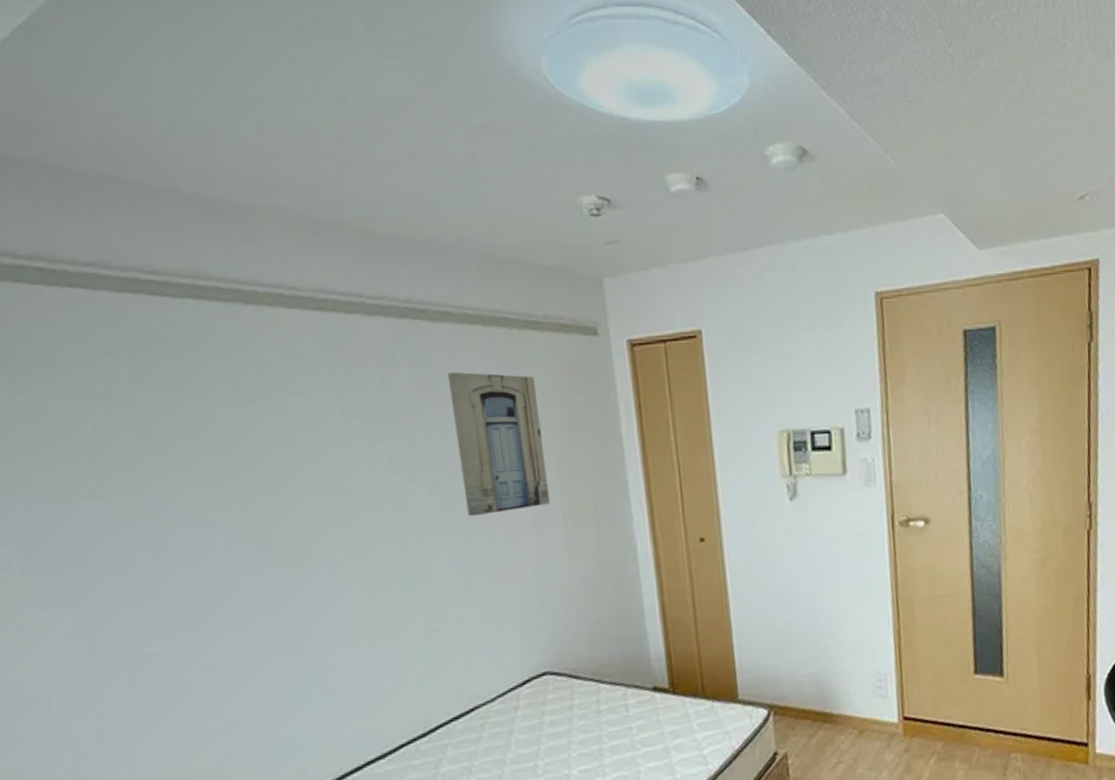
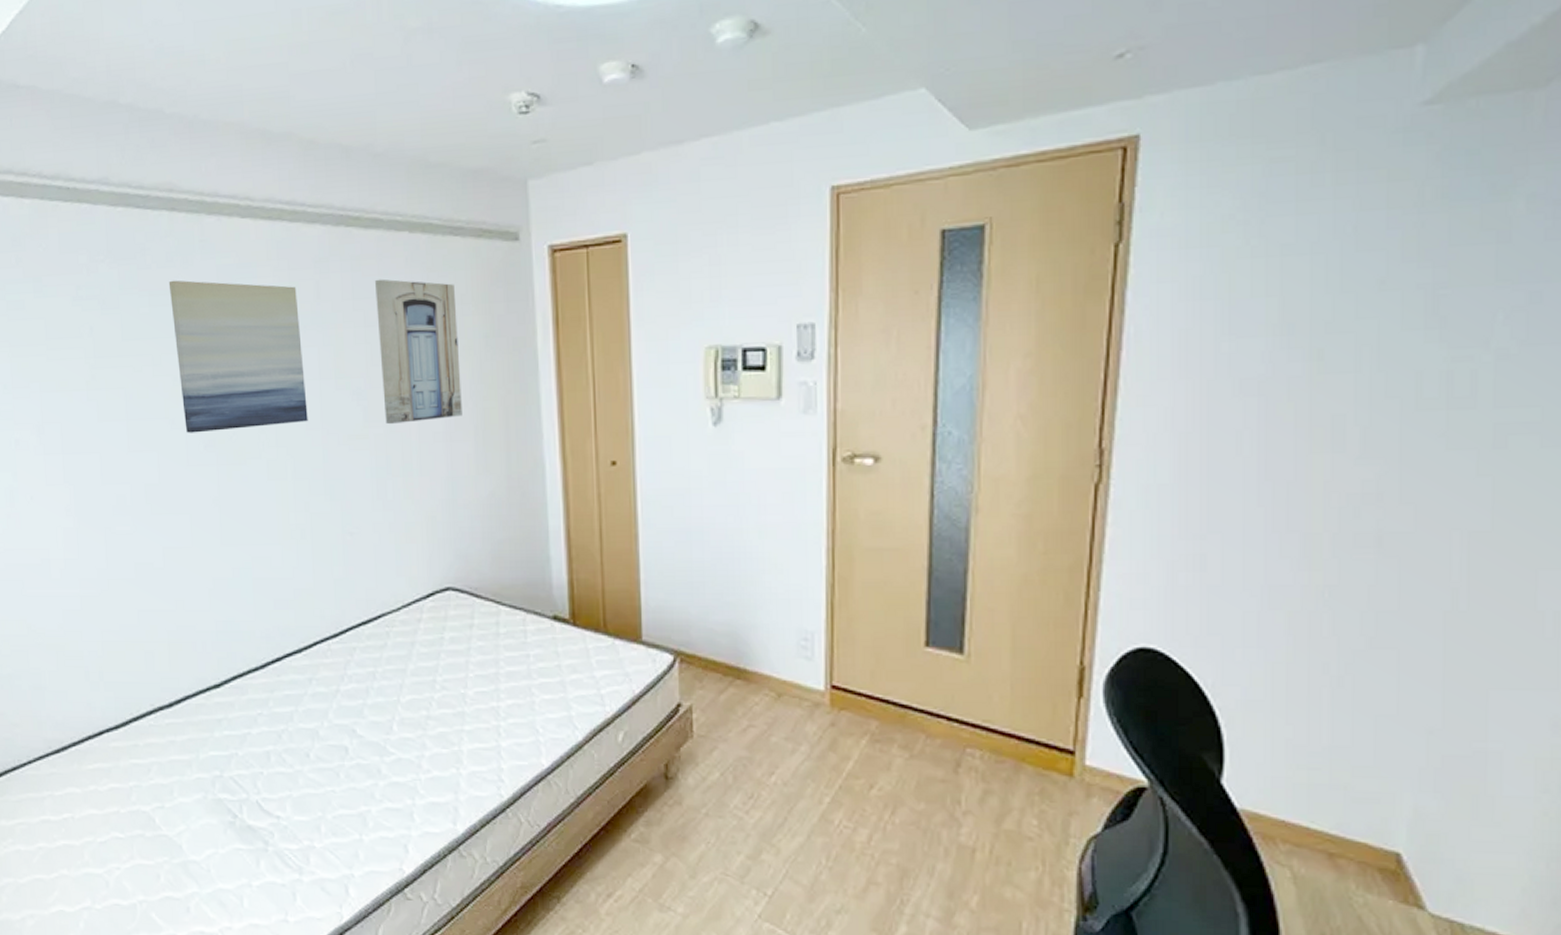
wall art: none [197,373,380,539] -> present [168,280,308,433]

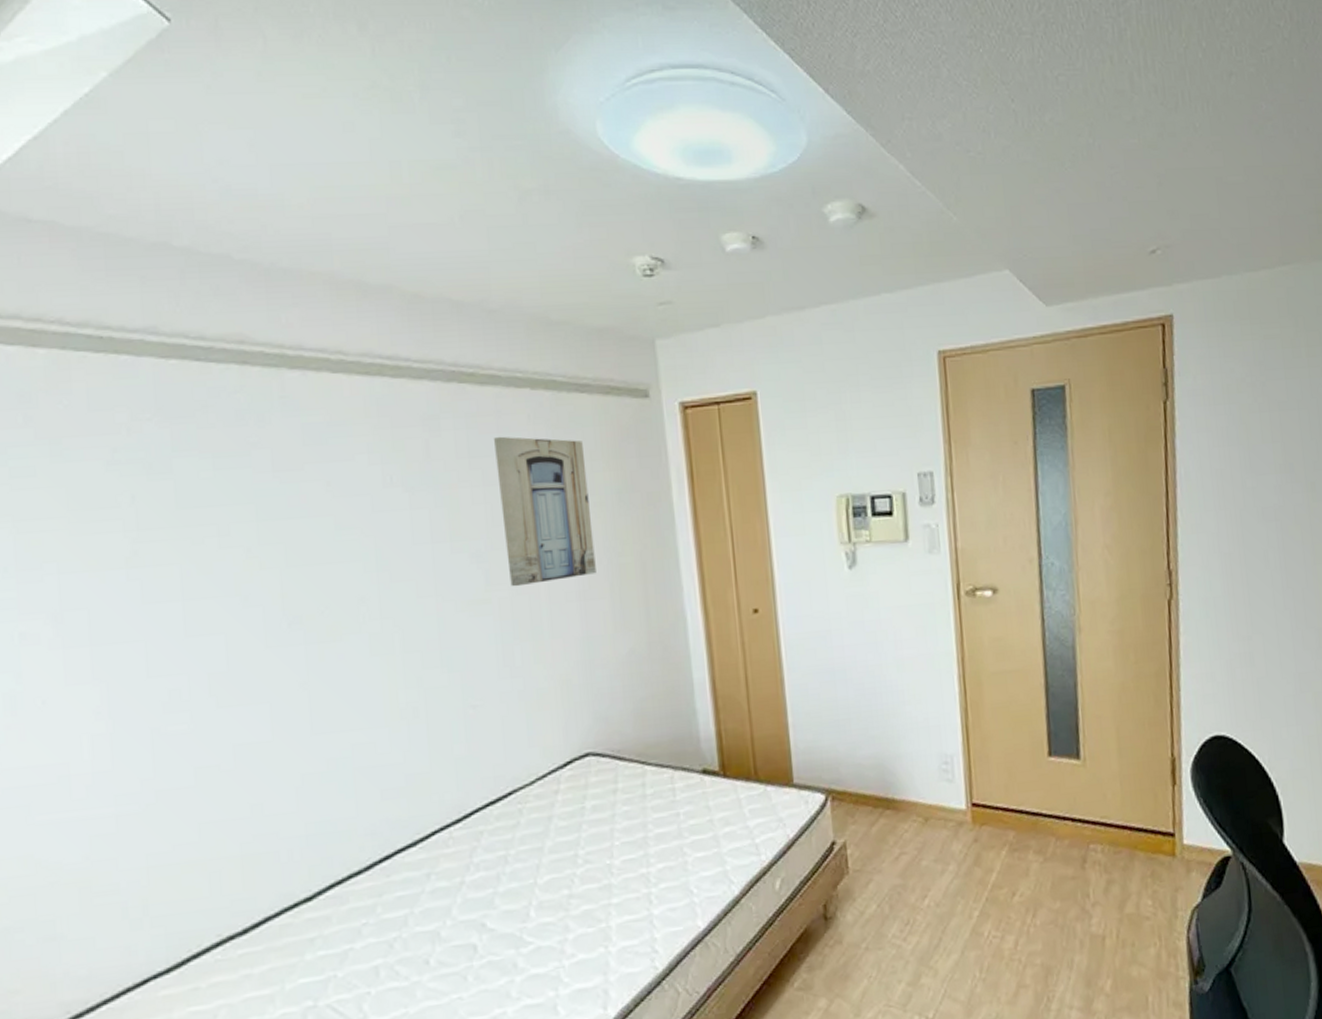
wall art: present [168,280,308,433] -> none [239,440,419,611]

